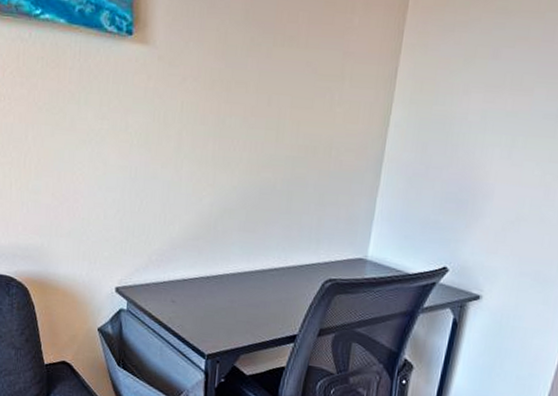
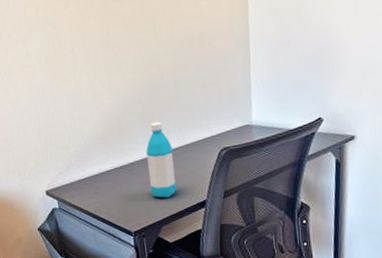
water bottle: none [235,234,272,323] -> present [146,122,176,198]

